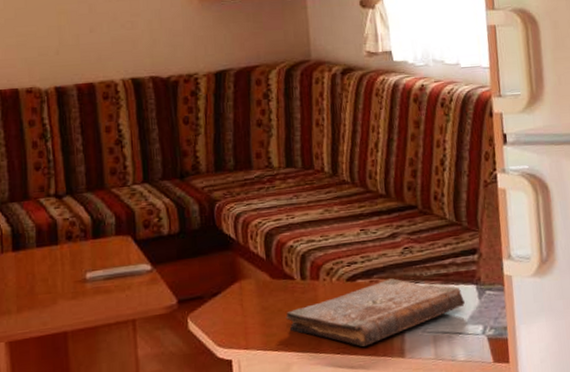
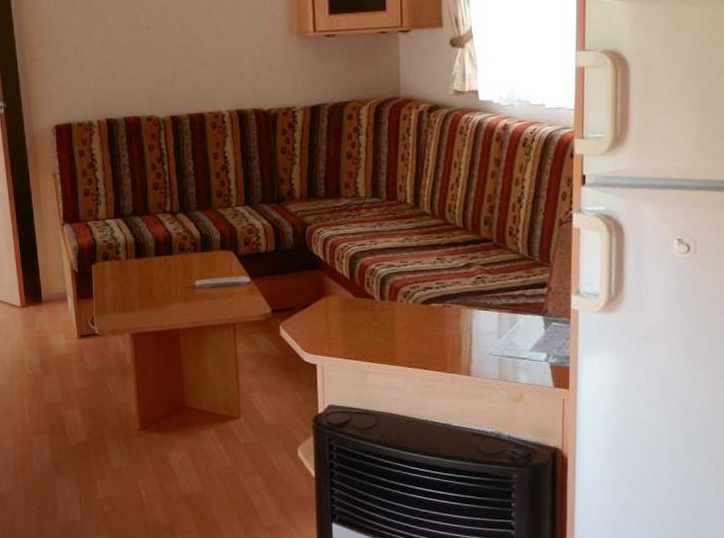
book: present [286,278,466,347] -> none [365,304,532,363]

